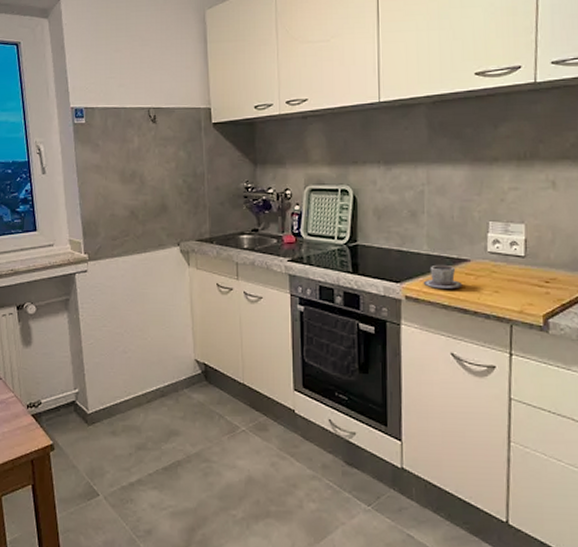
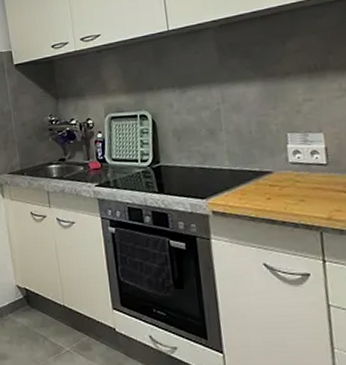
cup: present [423,264,463,289] -> none [228,178,268,202]

